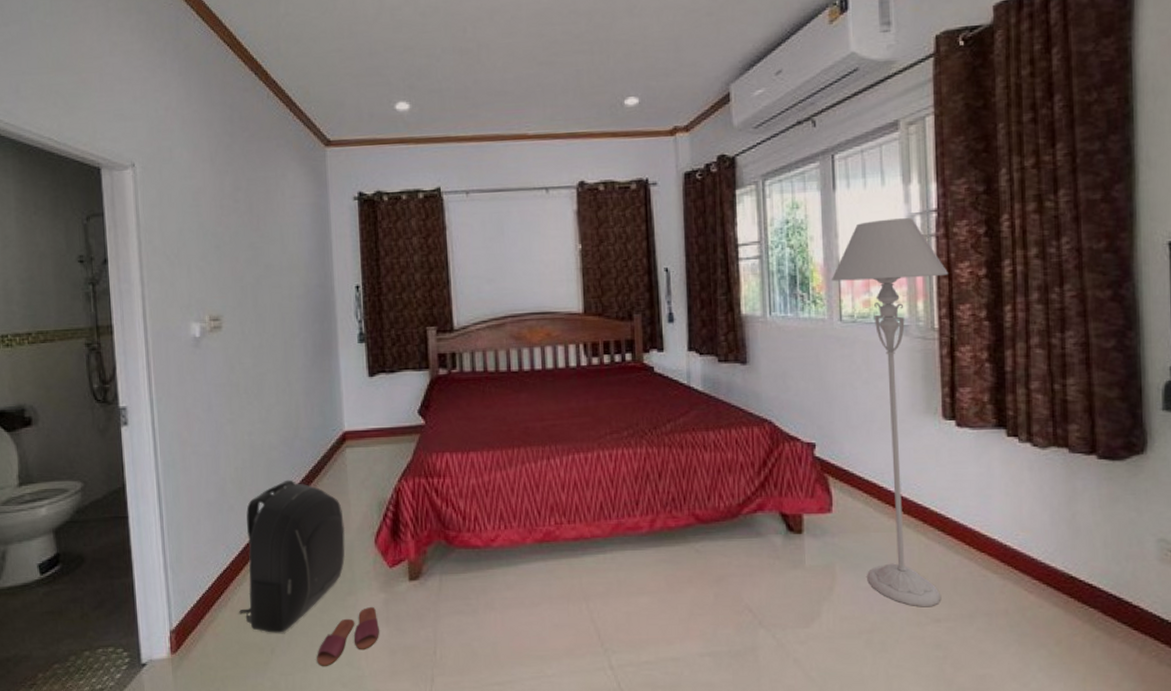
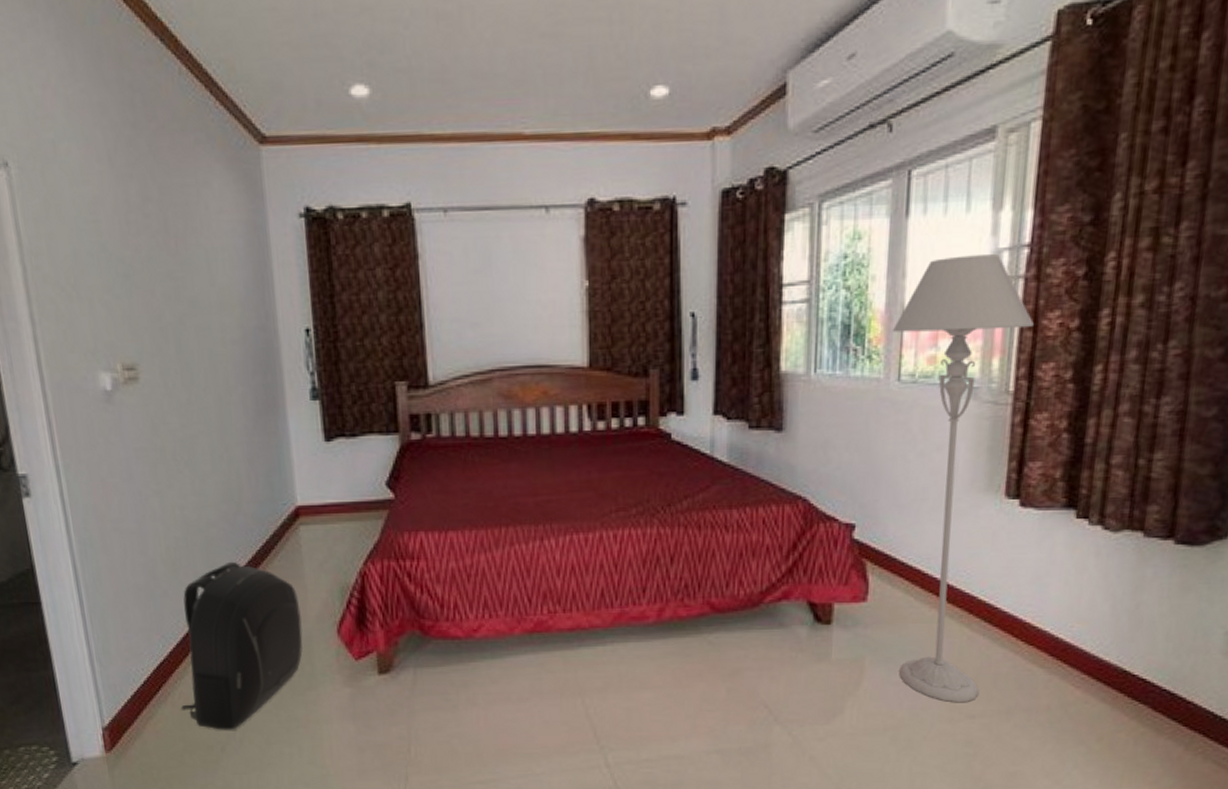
slippers: present [317,606,379,666] -> none [274,702,345,765]

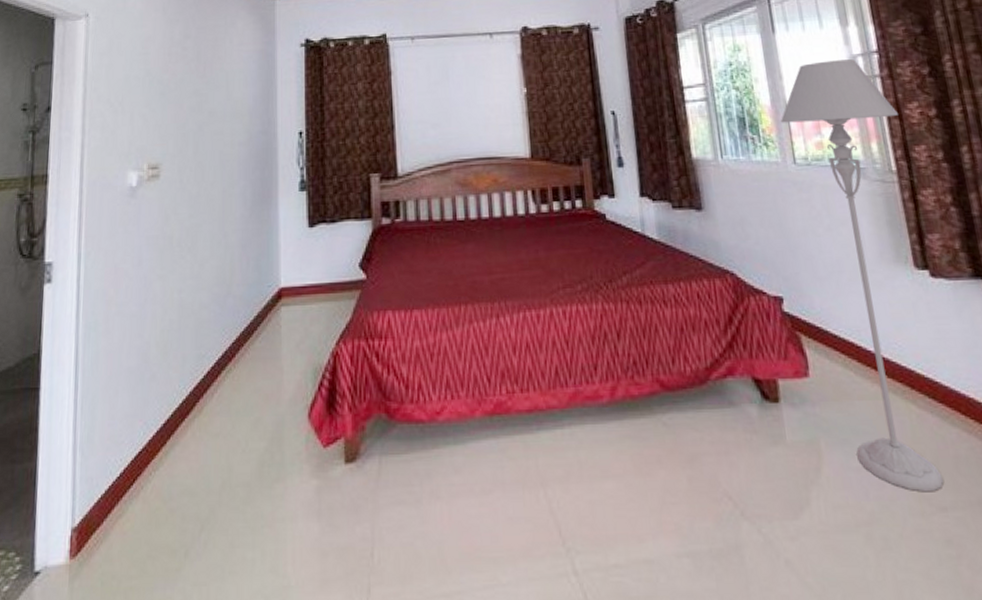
backpack: present [180,561,303,730] -> none [151,343,277,531]

